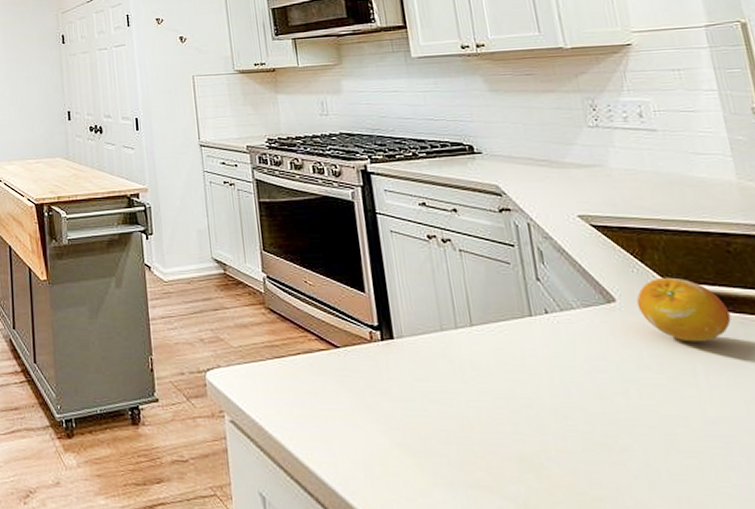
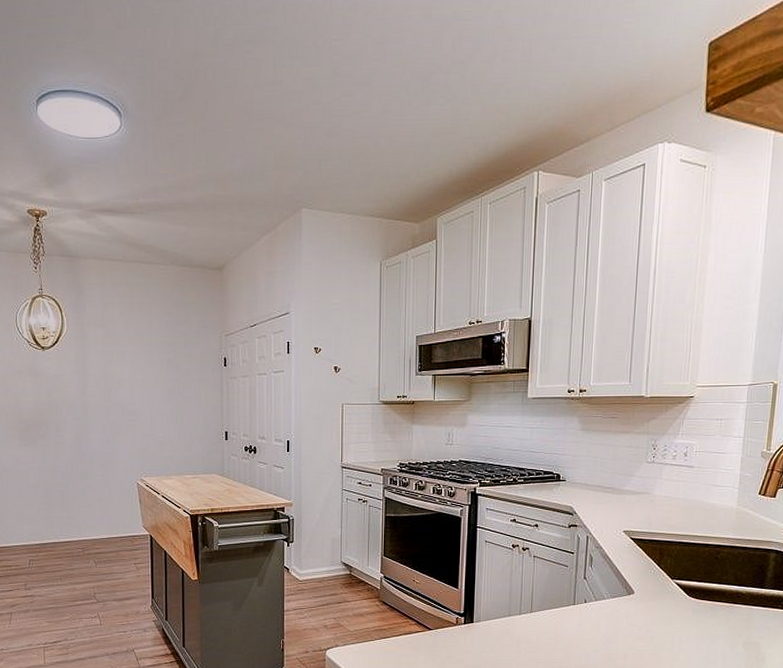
fruit: present [636,277,732,342] -> none [647,576,706,621]

